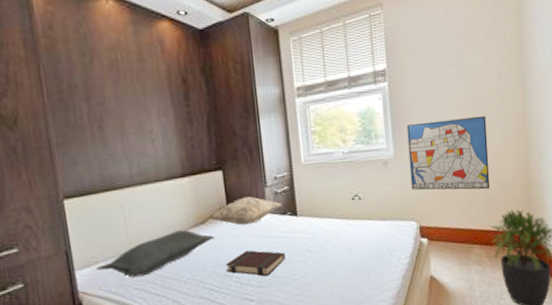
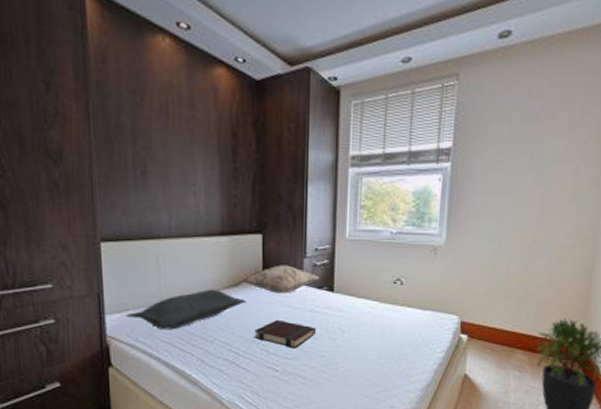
wall art: present [406,115,490,191] -> none [458,211,554,293]

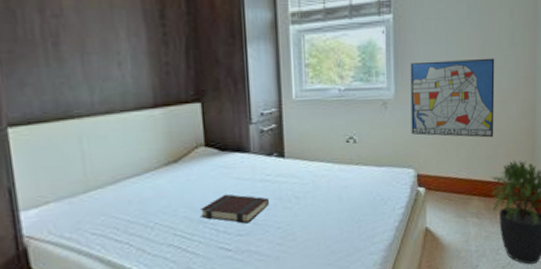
cushion: present [126,289,246,330] -> none [46,168,188,222]
decorative pillow: present [243,265,320,294] -> none [183,133,269,166]
wall art: none [458,211,554,293] -> present [410,58,495,138]

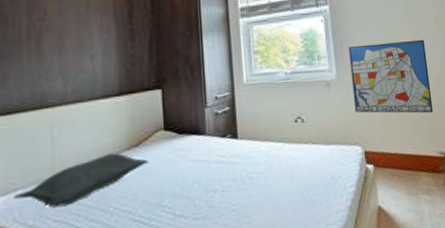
cushion: none [46,168,188,222] -> present [14,152,148,208]
book: present [201,193,269,224] -> none [159,176,224,207]

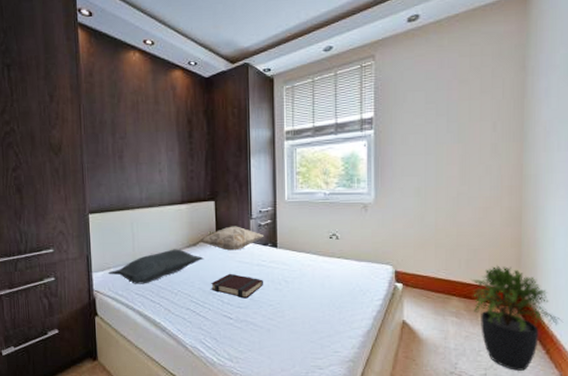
decorative pillow: none [144,117,223,149] -> present [200,226,265,251]
book: none [159,176,224,207] -> present [211,273,263,299]
wall art: present [348,39,434,114] -> none [390,167,476,242]

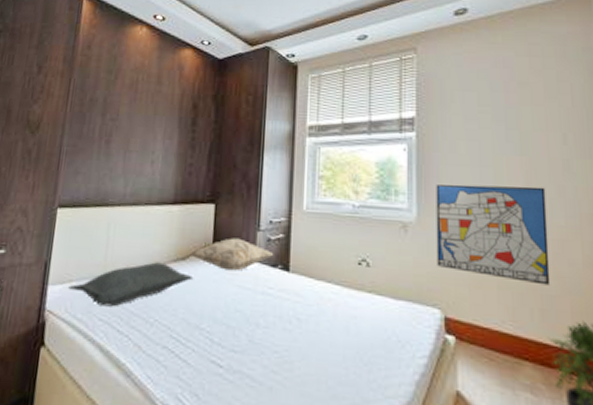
book: present [211,273,263,299] -> none [198,301,268,339]
wall art: none [390,167,476,242] -> present [436,184,551,286]

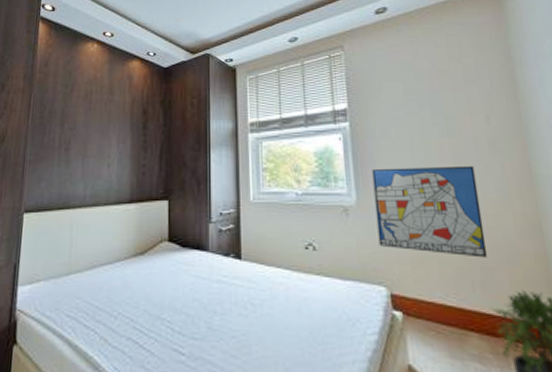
cushion: present [68,262,192,307] -> none [37,258,151,303]
decorative pillow: present [191,238,274,271] -> none [149,231,226,262]

